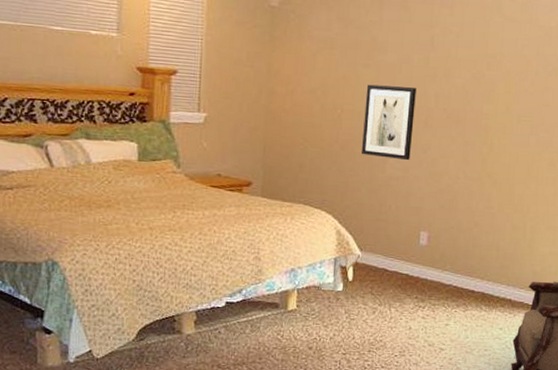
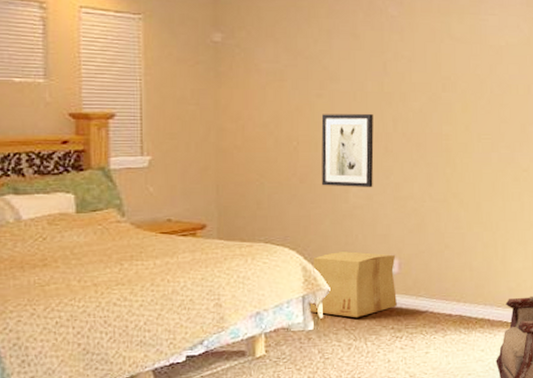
cardboard box: none [339,219,426,284] -> present [308,251,397,317]

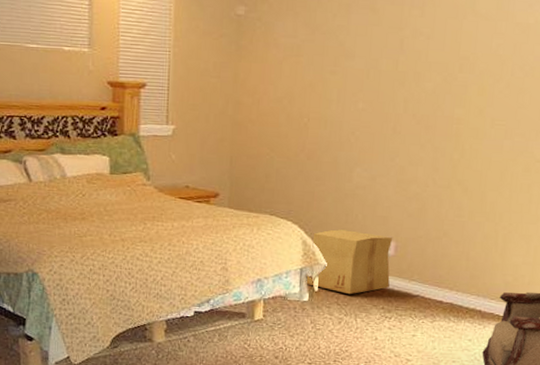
wall art: present [321,114,374,188] -> none [328,91,385,169]

